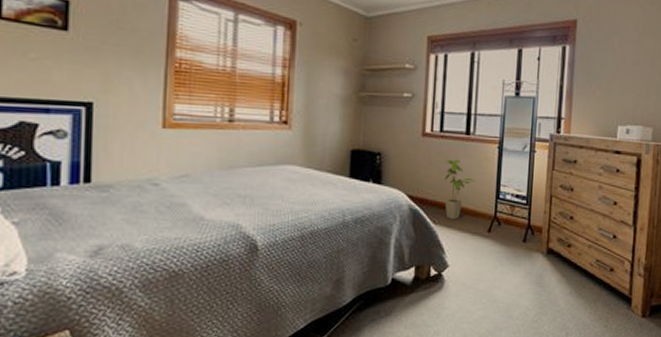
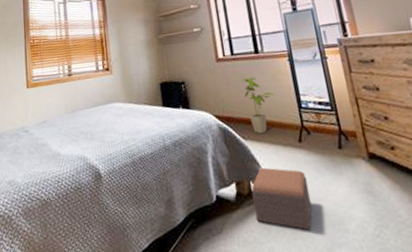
footstool: none [428,254,487,314] -> present [251,167,312,230]

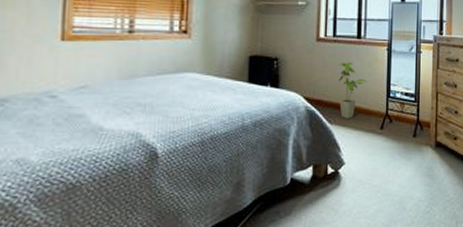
footstool: present [251,167,312,230] -> none [327,151,381,209]

